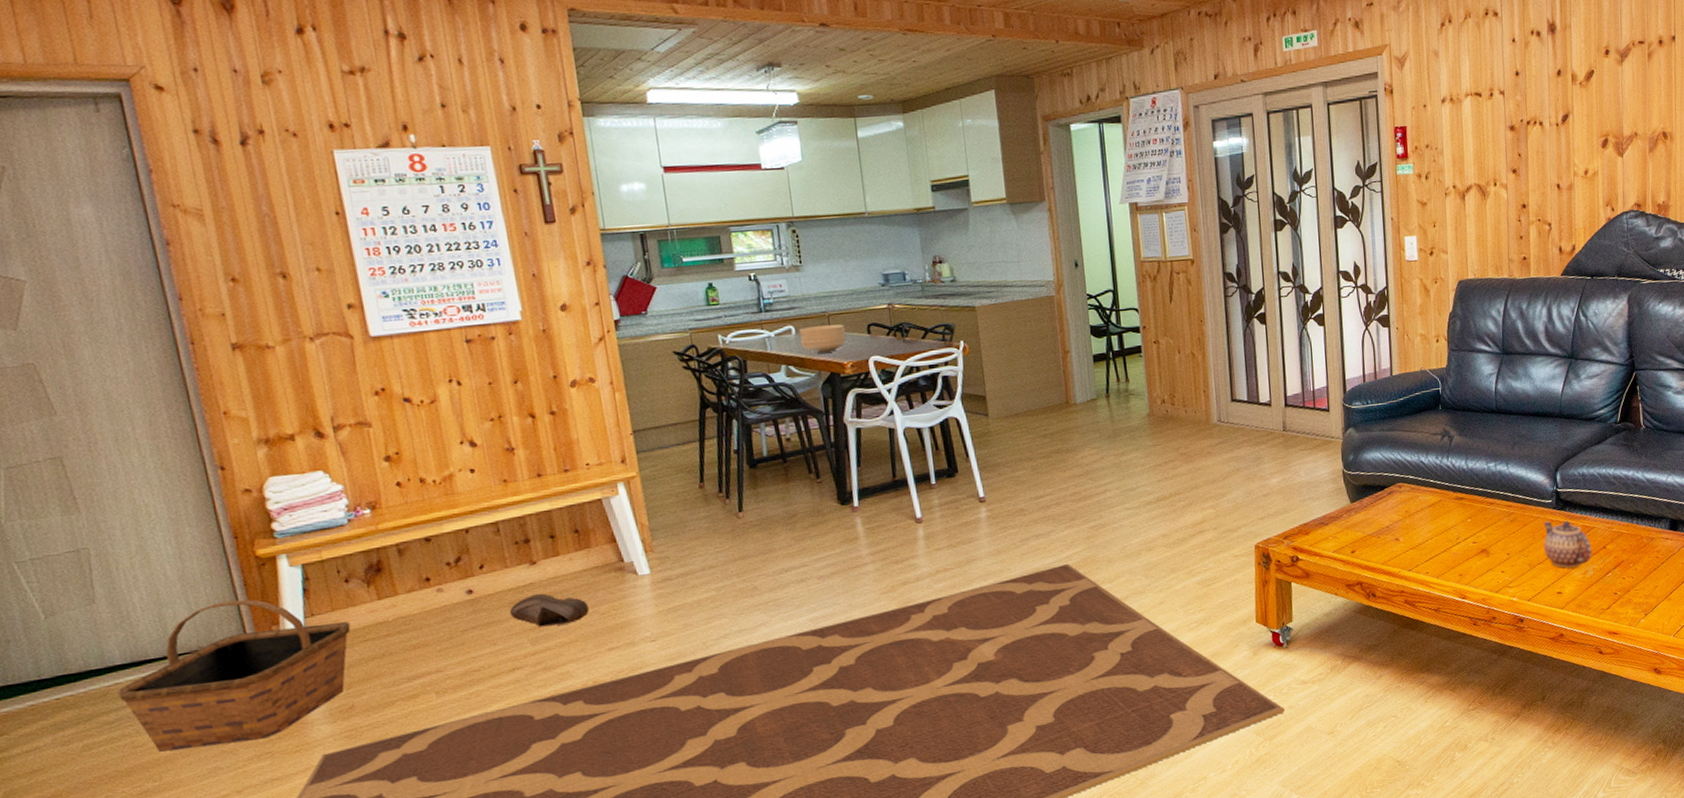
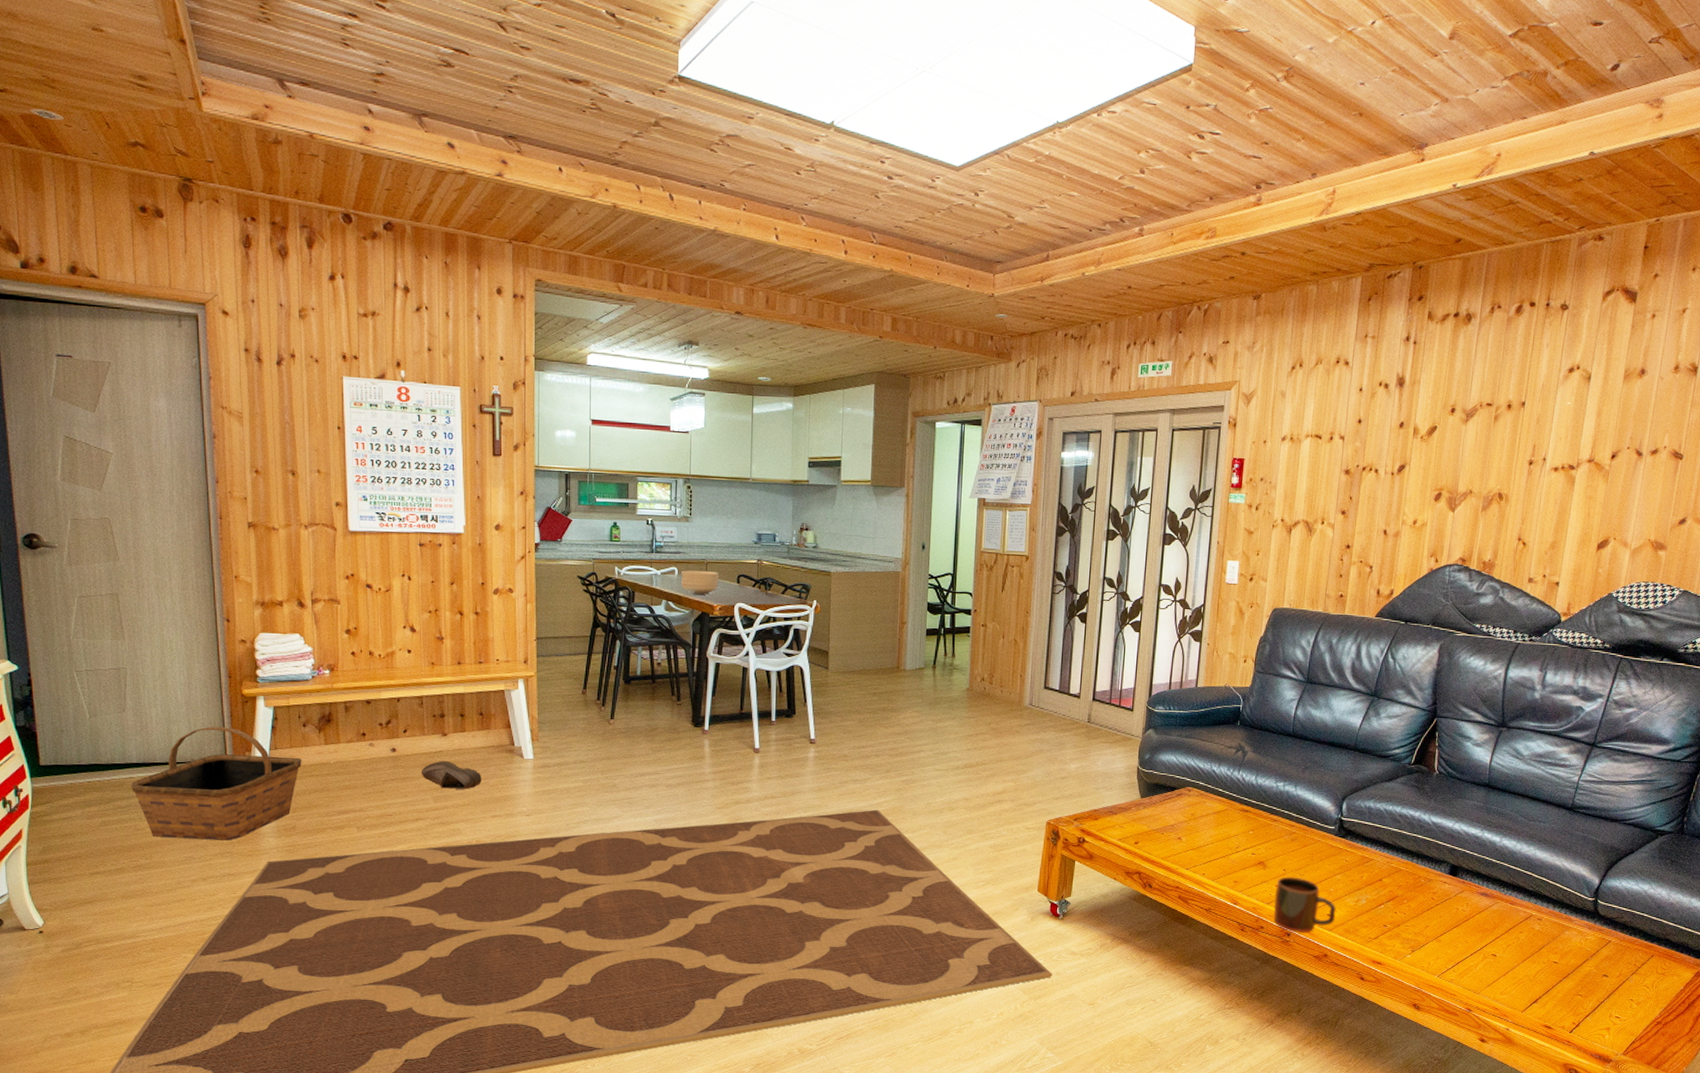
mug: none [1502,559,1566,617] -> present [1273,876,1336,933]
teapot: present [1543,520,1593,568] -> none [1320,846,1368,893]

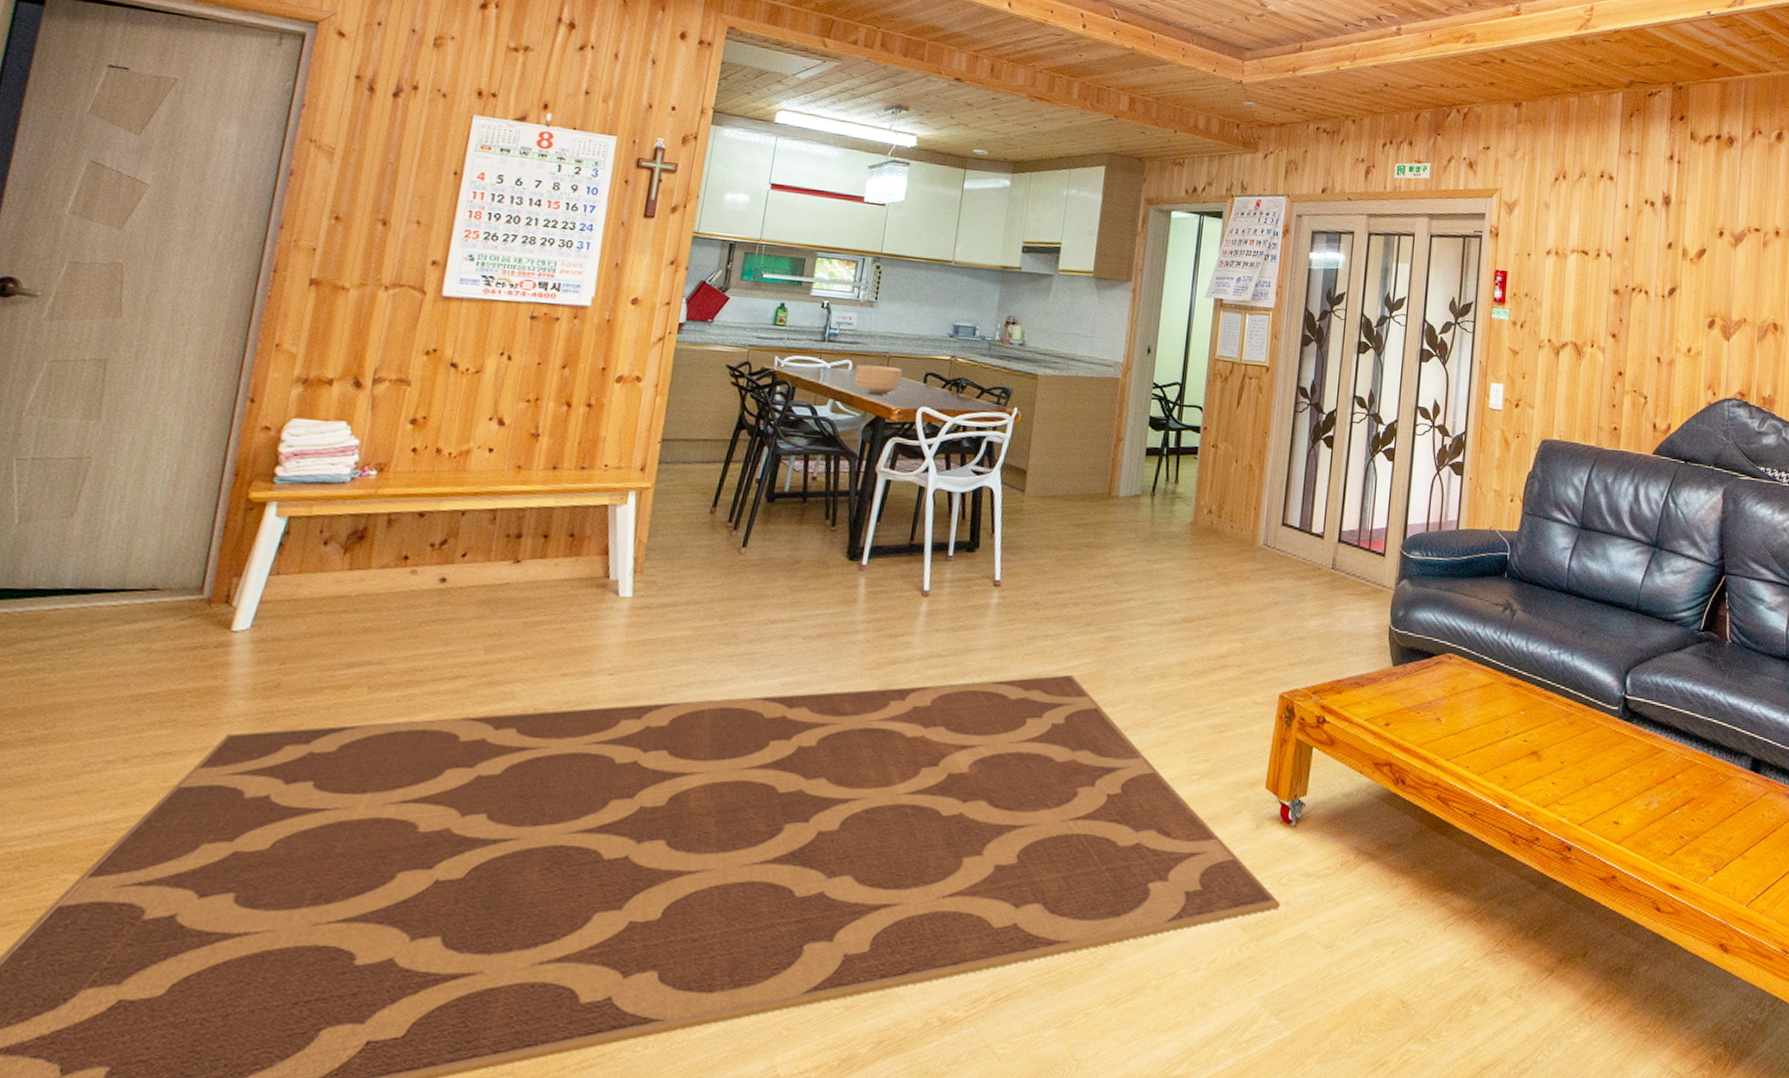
basket: present [130,726,302,841] -> none [51,540,312,703]
shoe: present [421,760,482,789] -> none [474,596,558,637]
mug: present [1273,876,1336,933] -> none [1550,771,1624,847]

